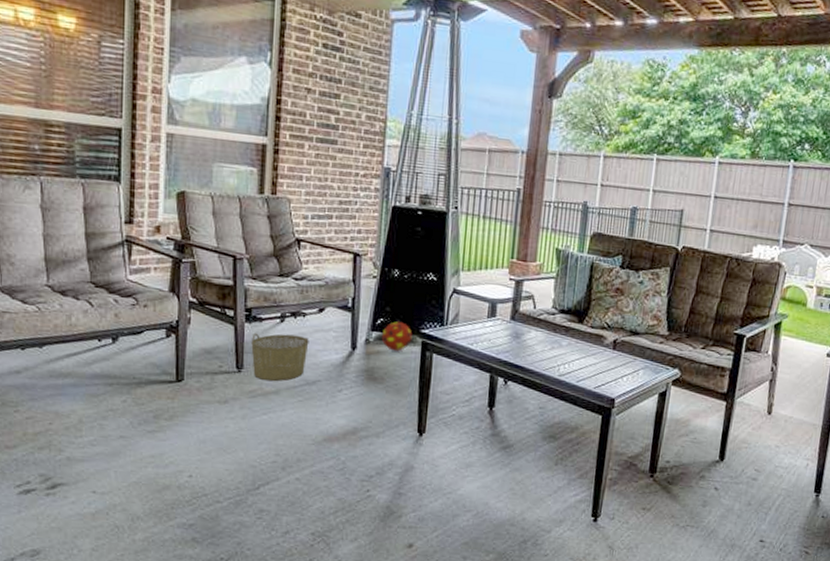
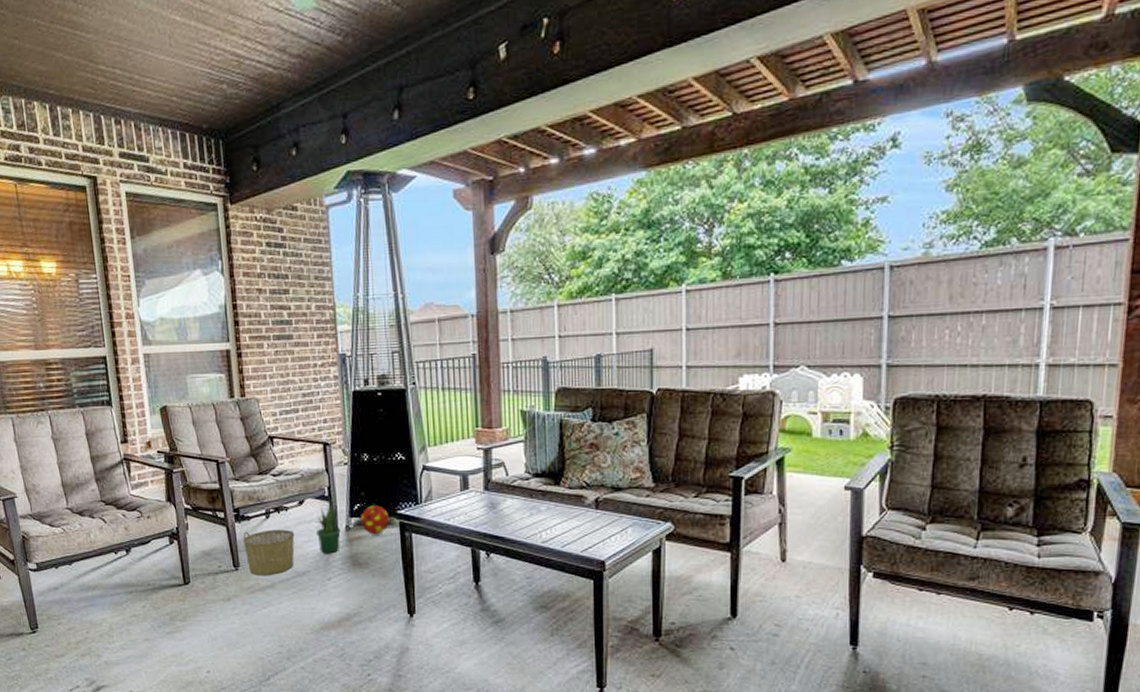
planter: none [332,313,360,366] -> present [315,502,341,554]

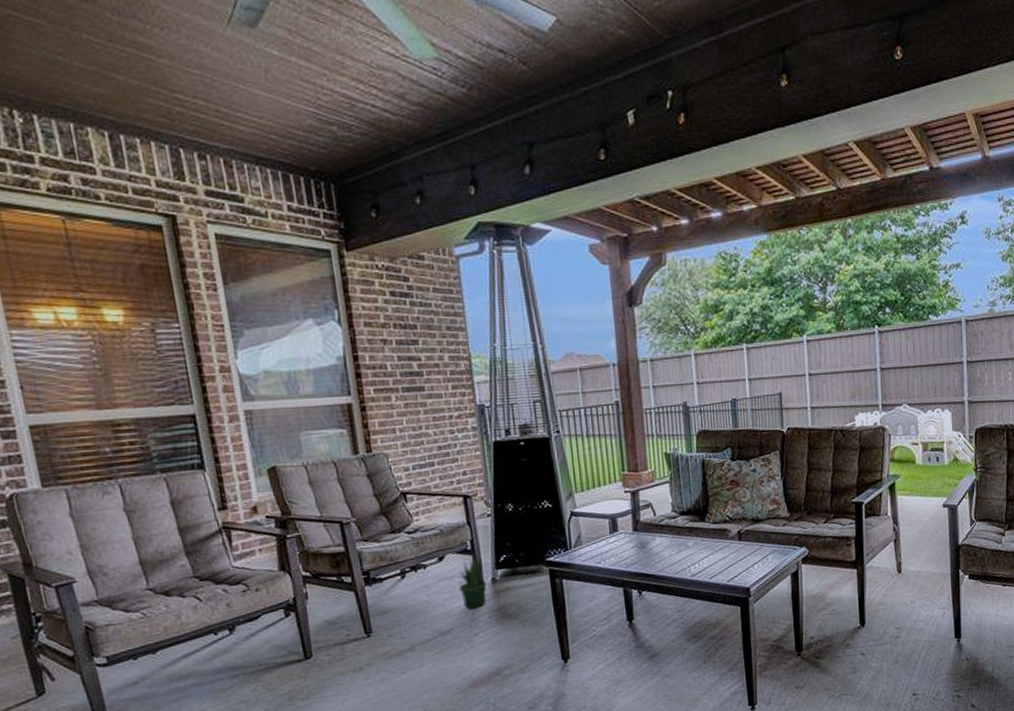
basket: present [243,529,295,575] -> none [375,588,436,640]
ball: present [360,505,390,535] -> none [507,554,539,585]

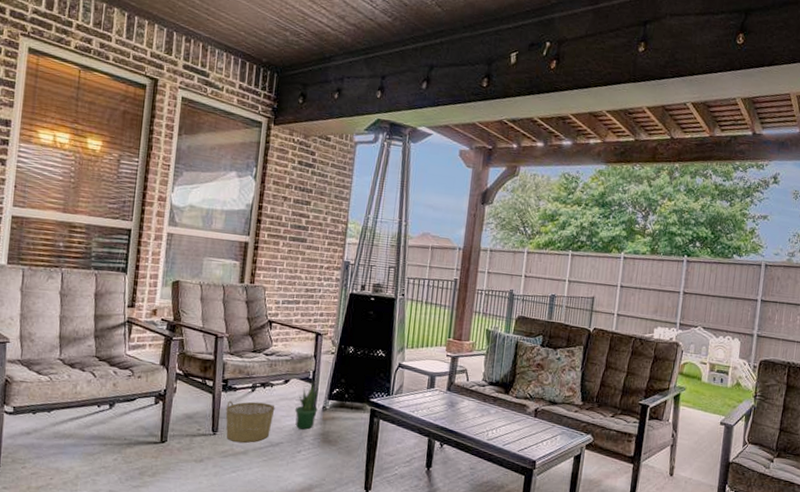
basket: none [375,588,436,640] -> present [225,400,275,443]

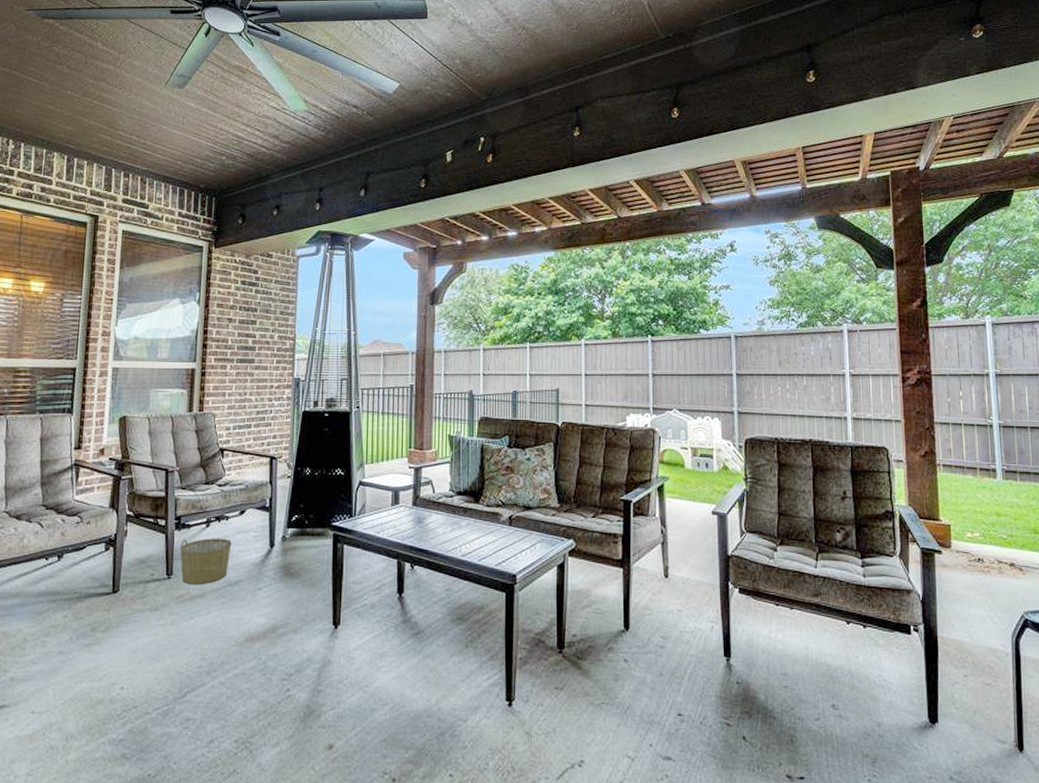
planter: present [294,384,319,430] -> none [252,513,277,564]

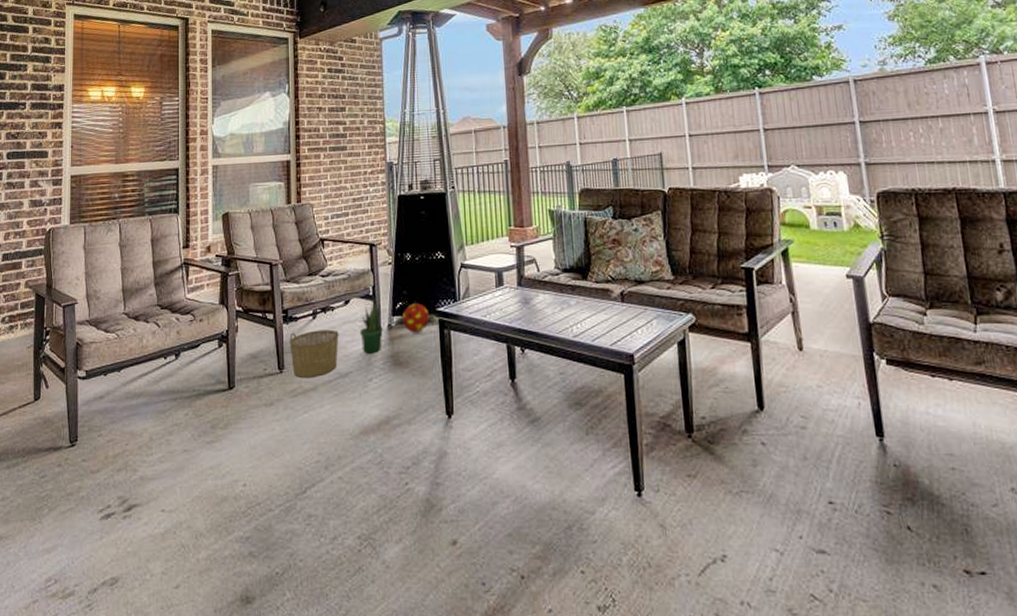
planter: none [252,513,277,564] -> present [359,301,383,354]
ball: none [296,517,325,546] -> present [402,303,430,333]

